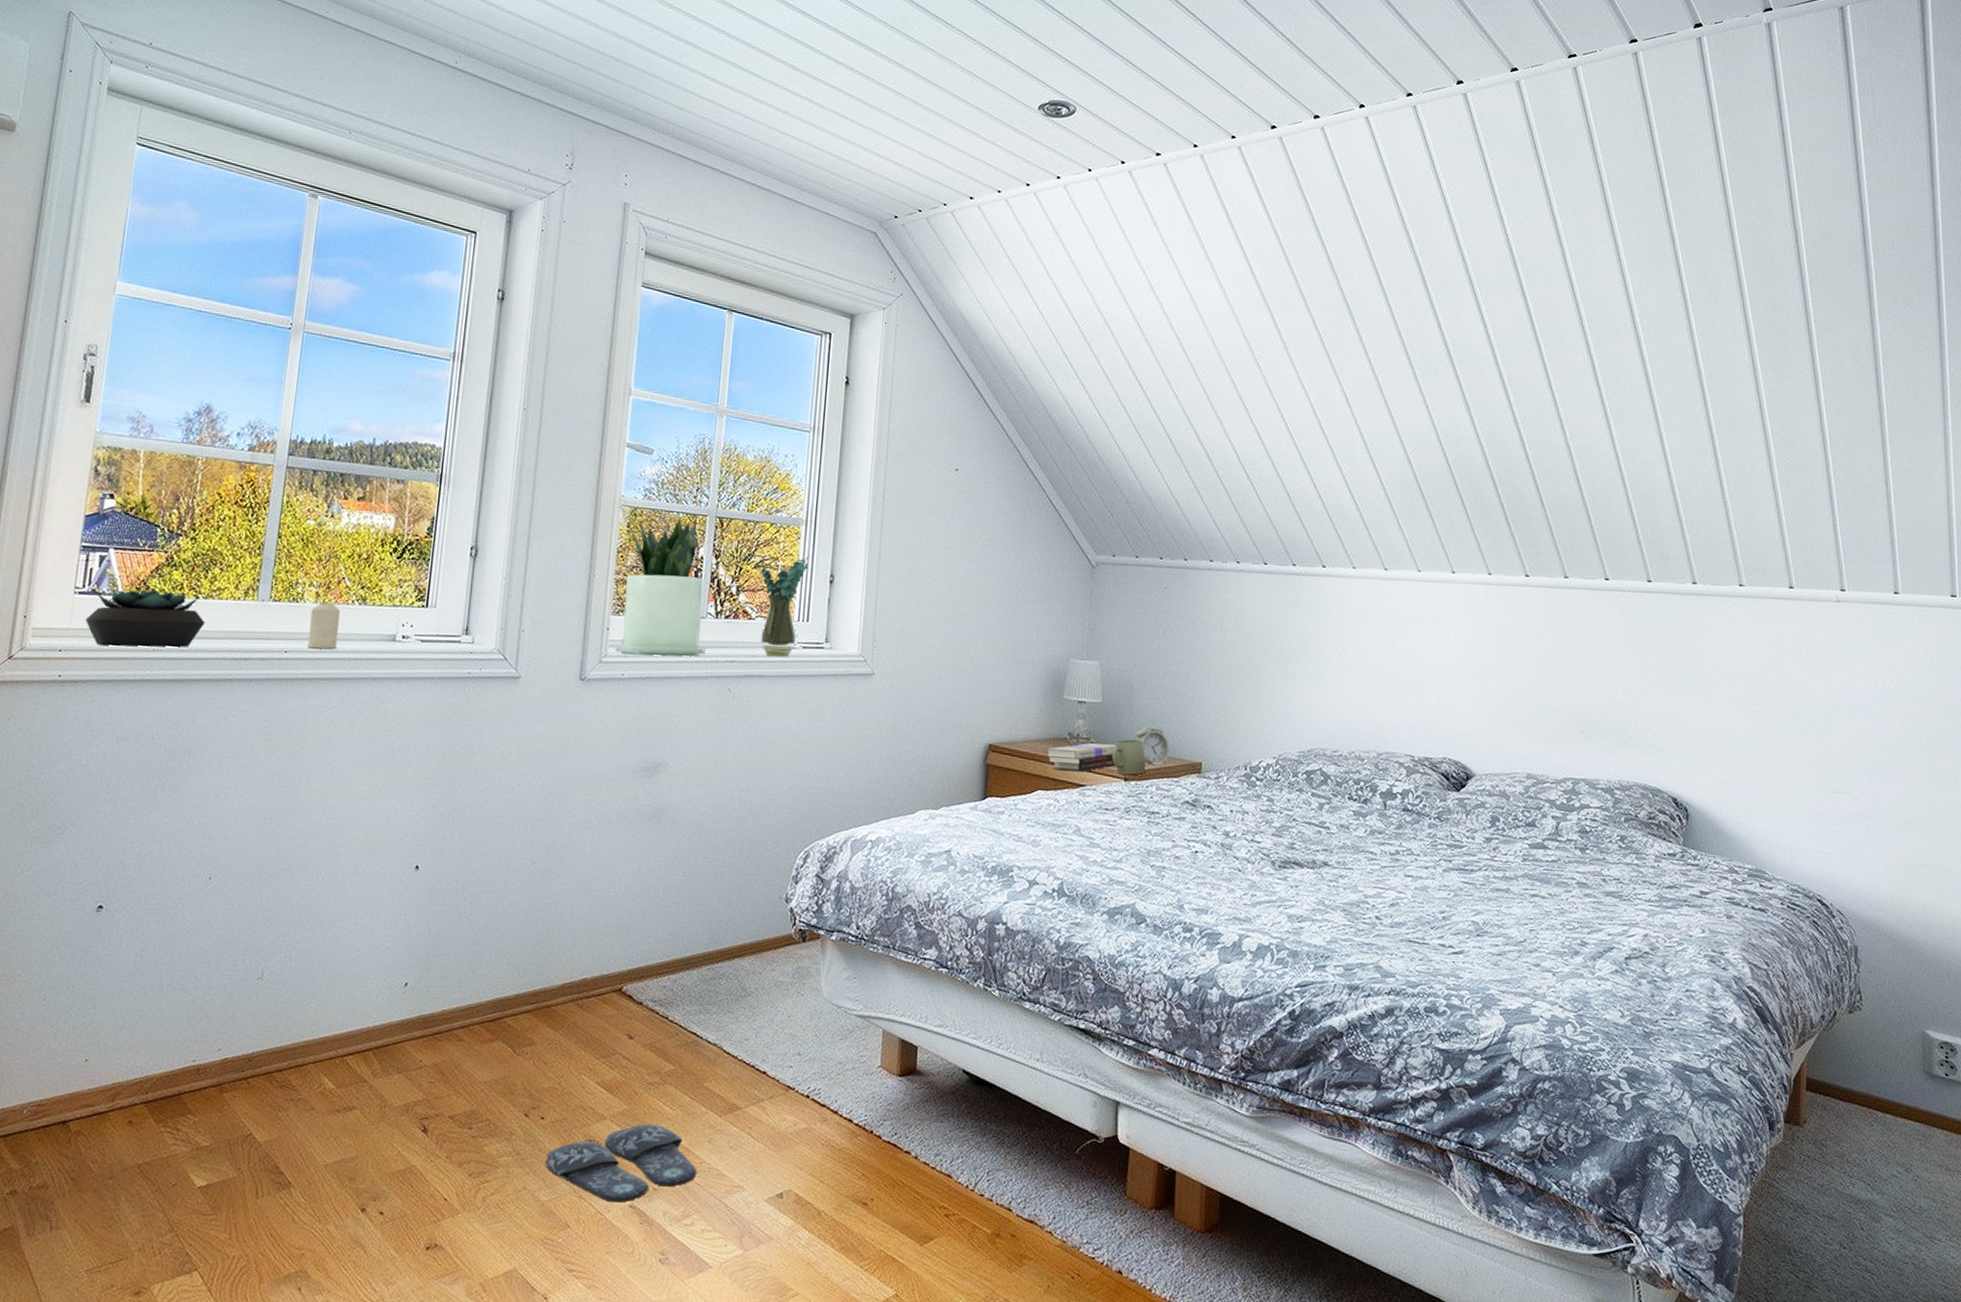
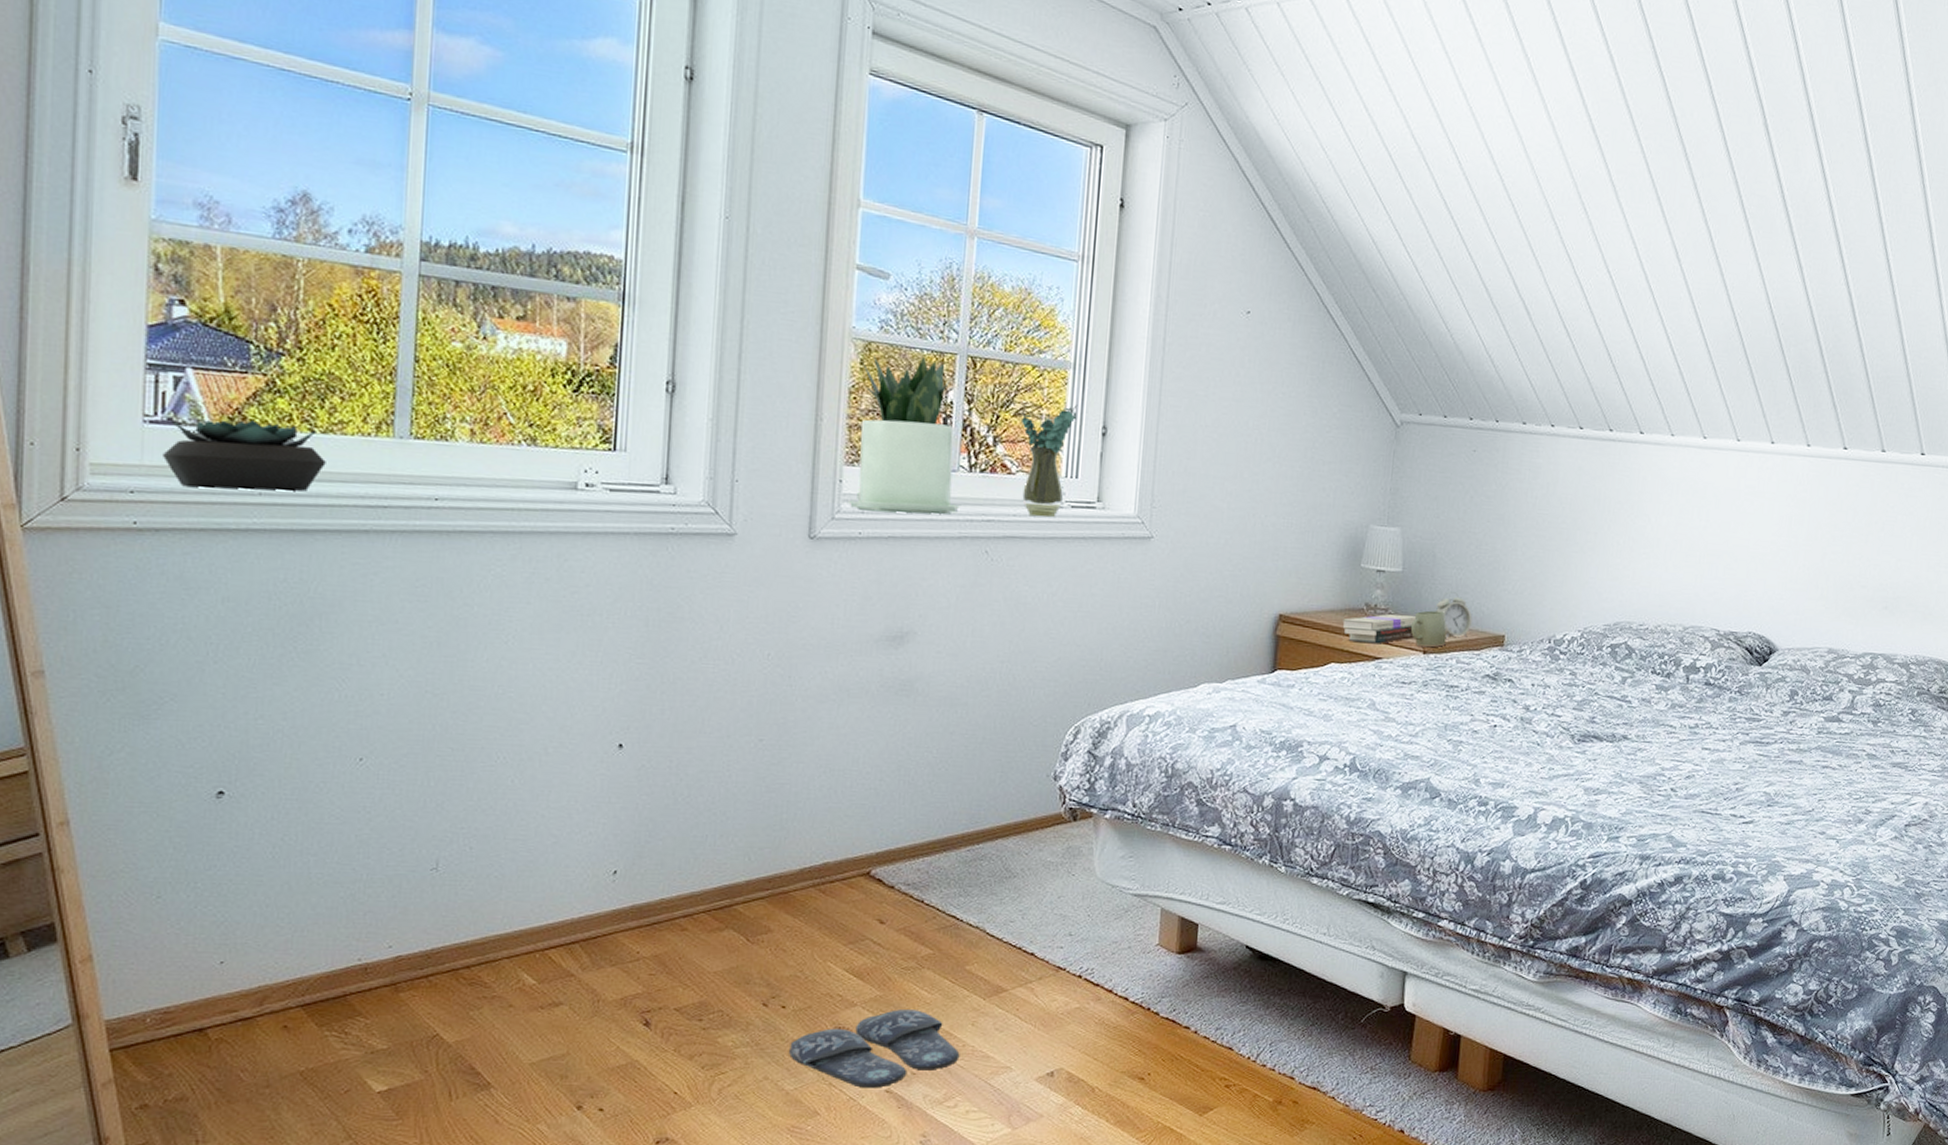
candle: present [307,603,340,650] -> none [464,442,504,498]

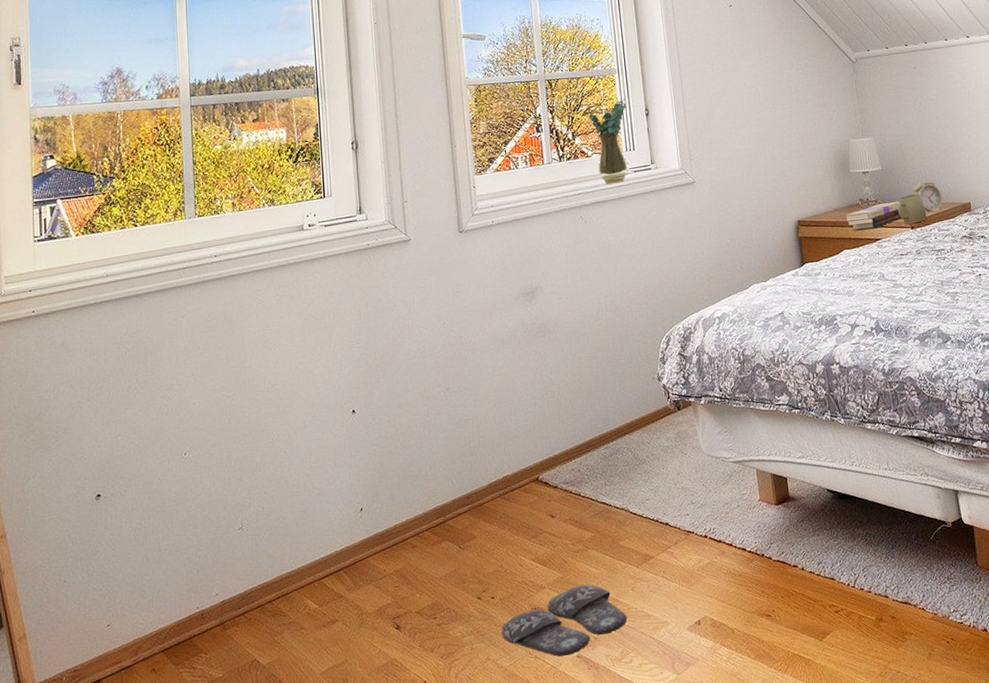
succulent plant: present [161,418,326,491] -> none [46,224,145,280]
planter: present [848,356,960,514] -> none [477,88,557,205]

